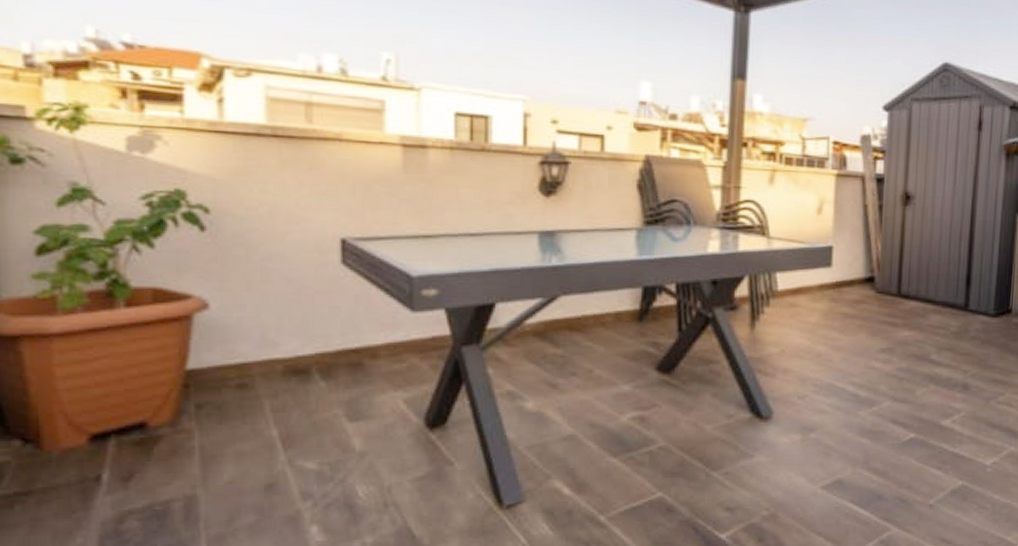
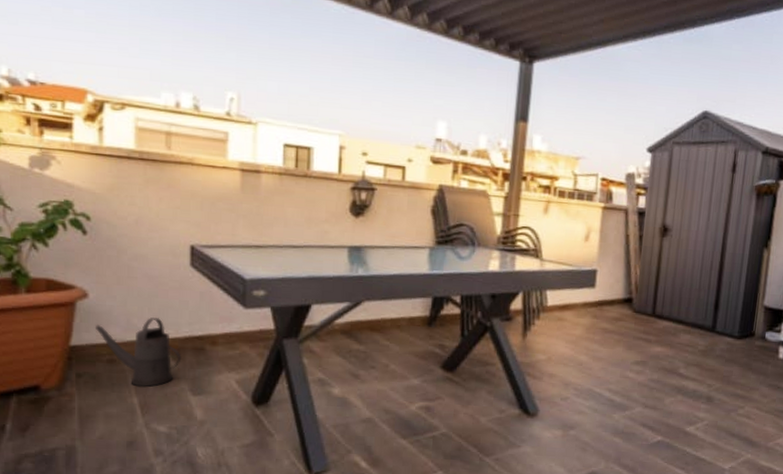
watering can: none [218,329,334,416] -> present [95,317,182,387]

